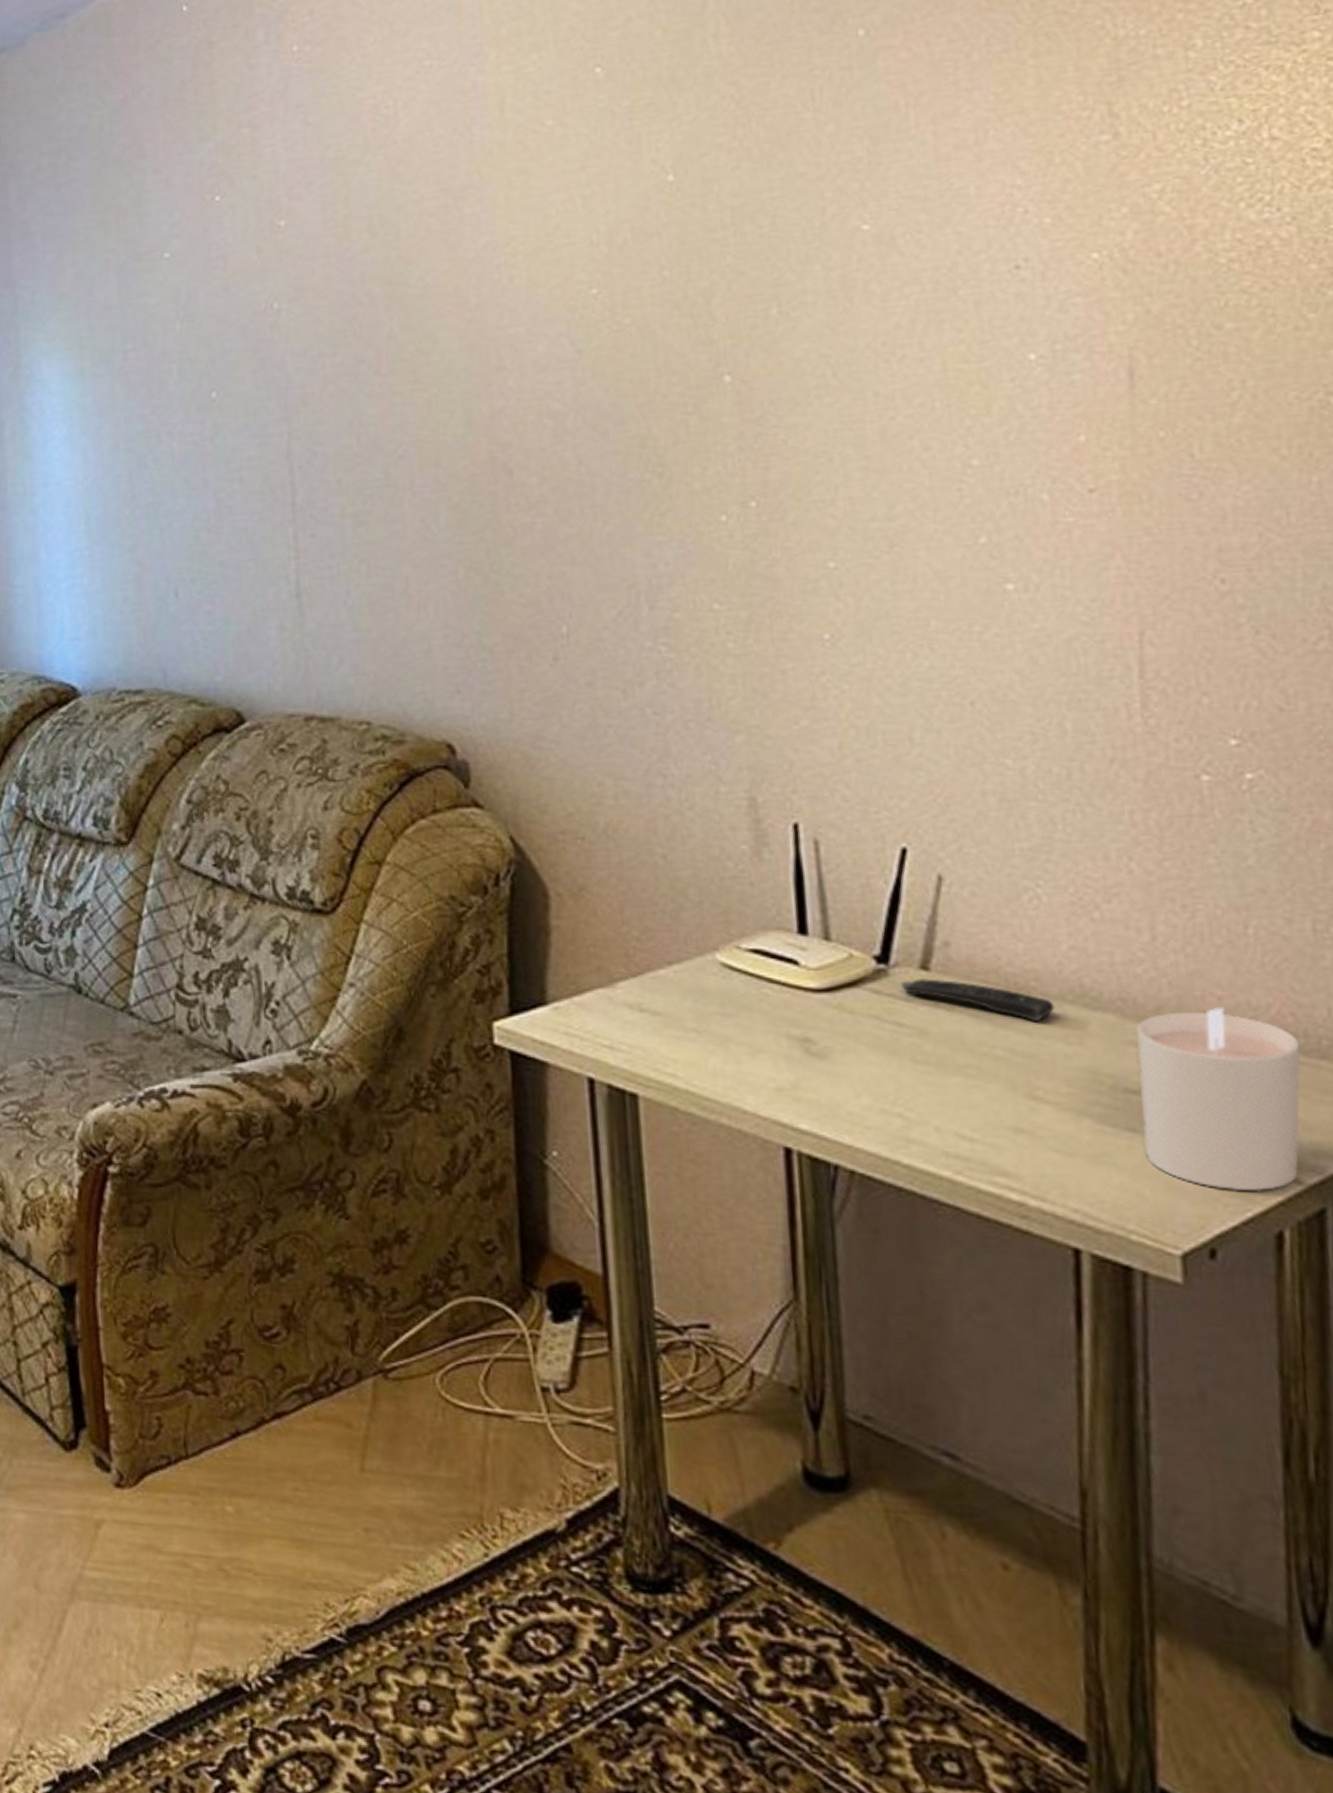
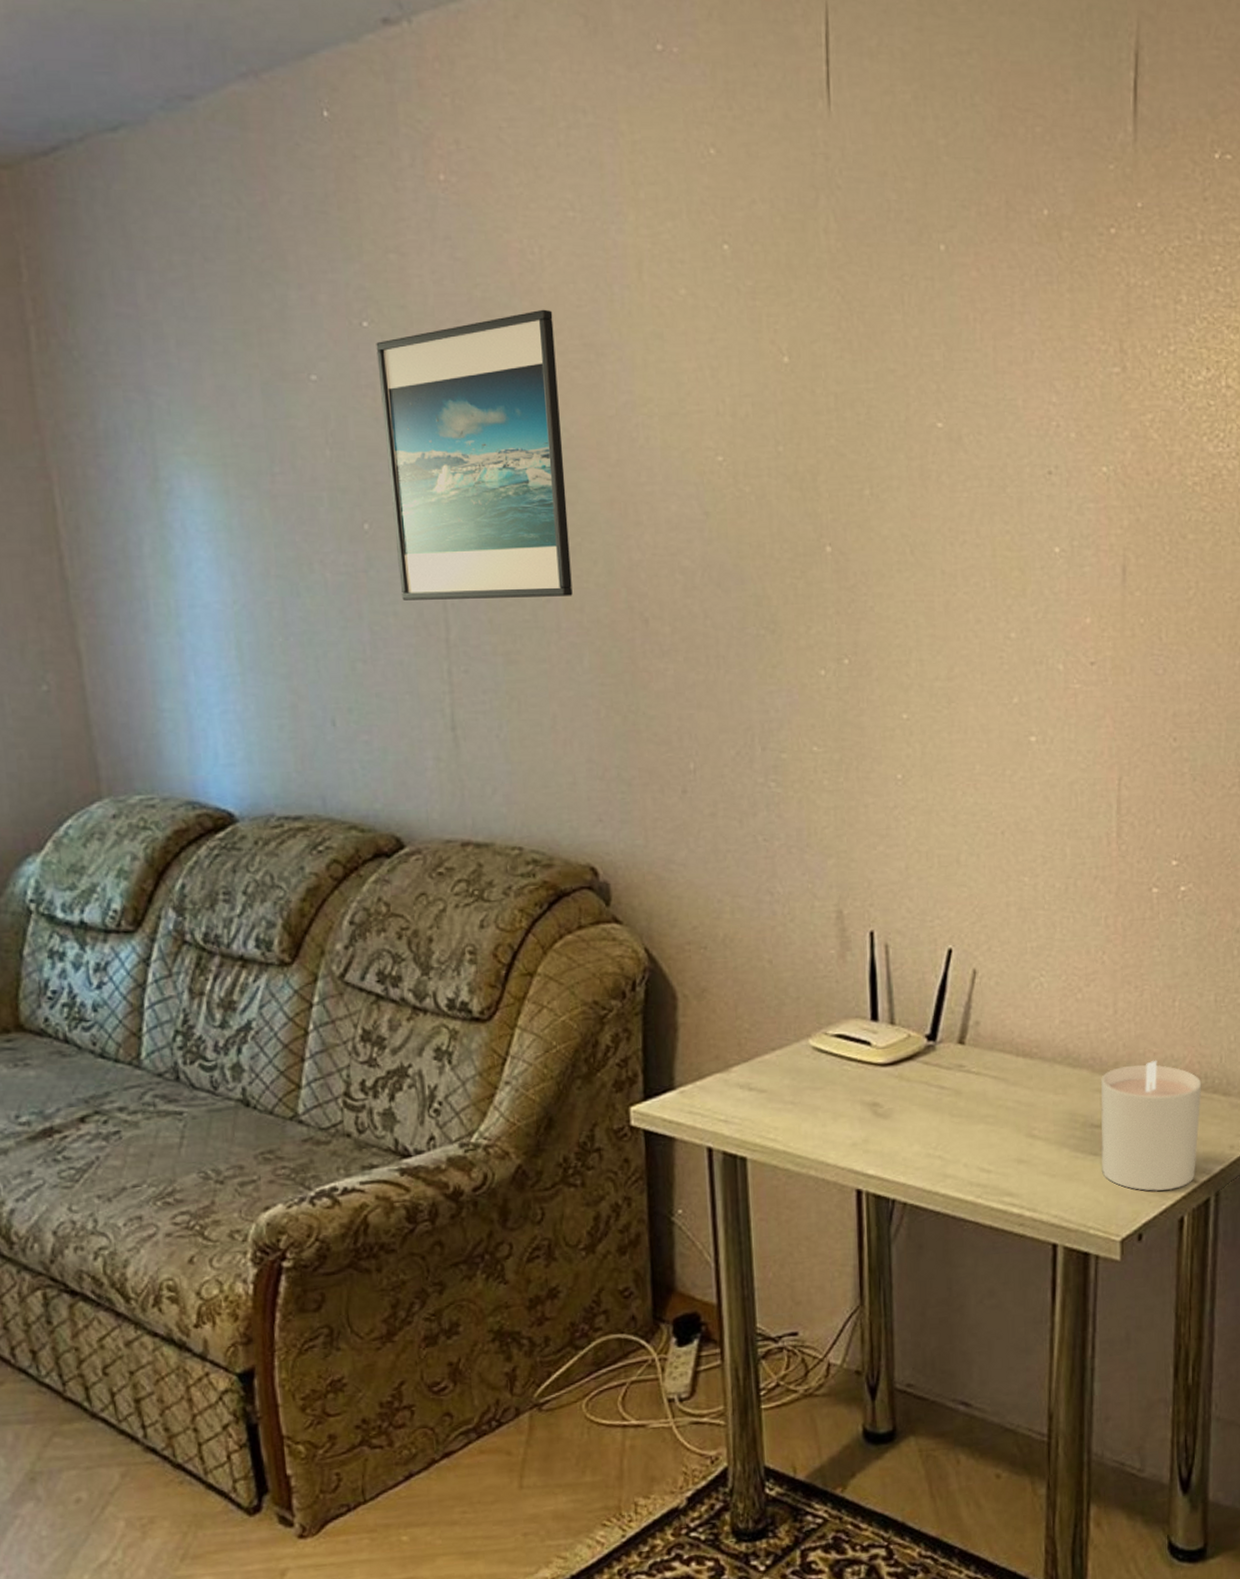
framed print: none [227,160,428,466] -> present [376,309,573,600]
remote control: present [901,978,1055,1022] -> none [944,1050,1049,1080]

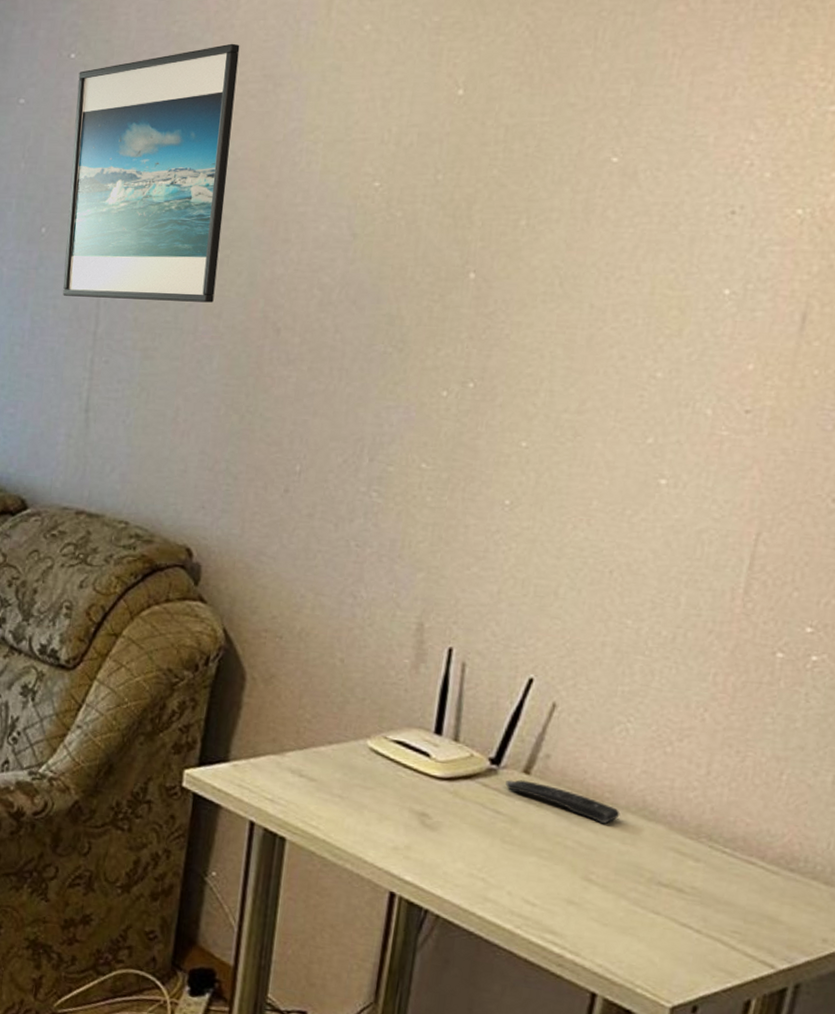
remote control: none [944,1050,1049,1080] -> present [505,779,620,824]
candle: present [1100,1060,1202,1192] -> none [662,830,800,970]

